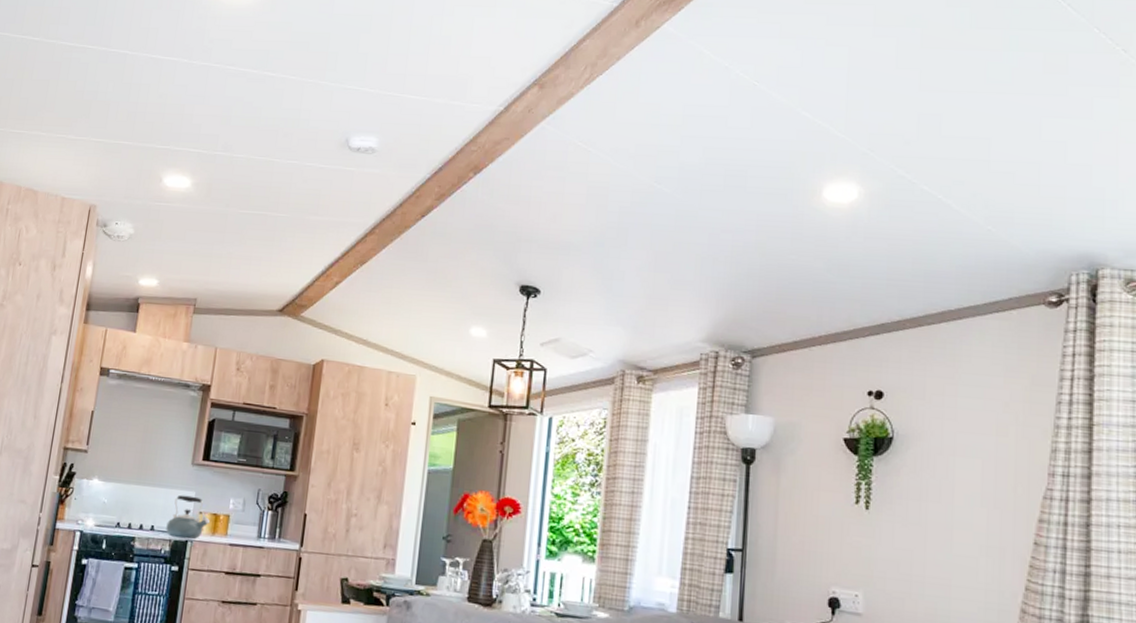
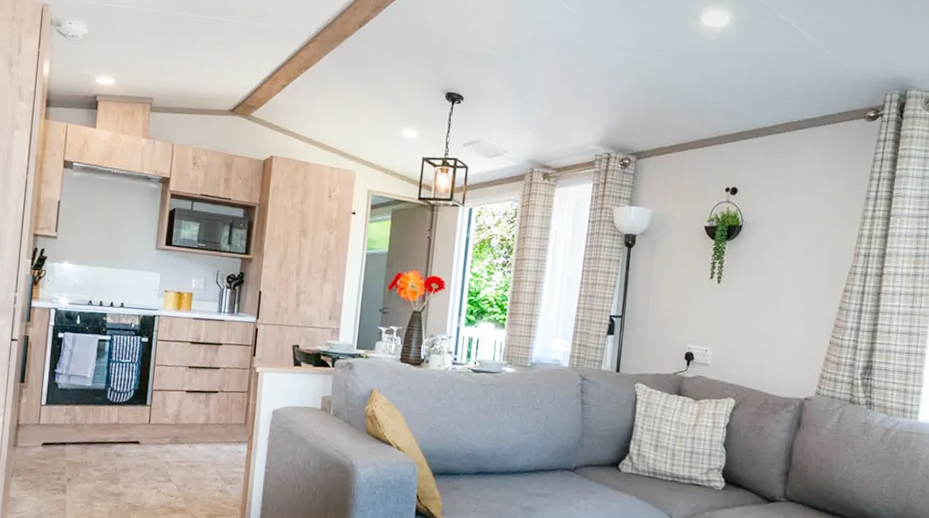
kettle: present [166,495,211,540] -> none [135,276,176,315]

